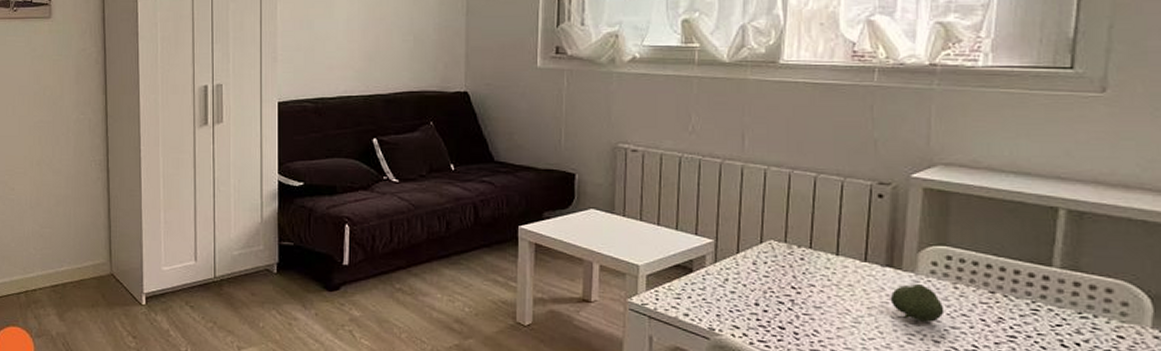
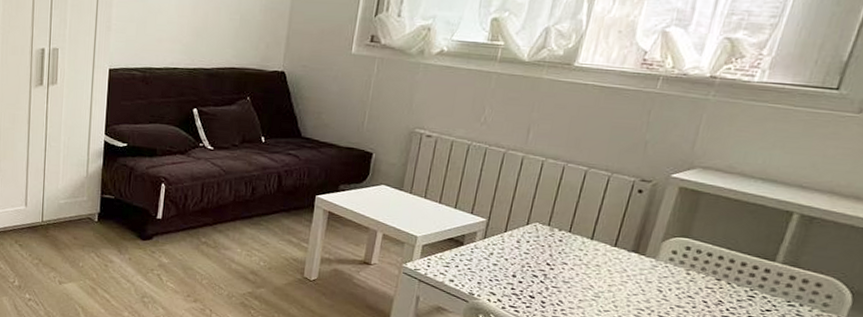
fruit: present [890,283,945,322] -> none [629,267,675,301]

